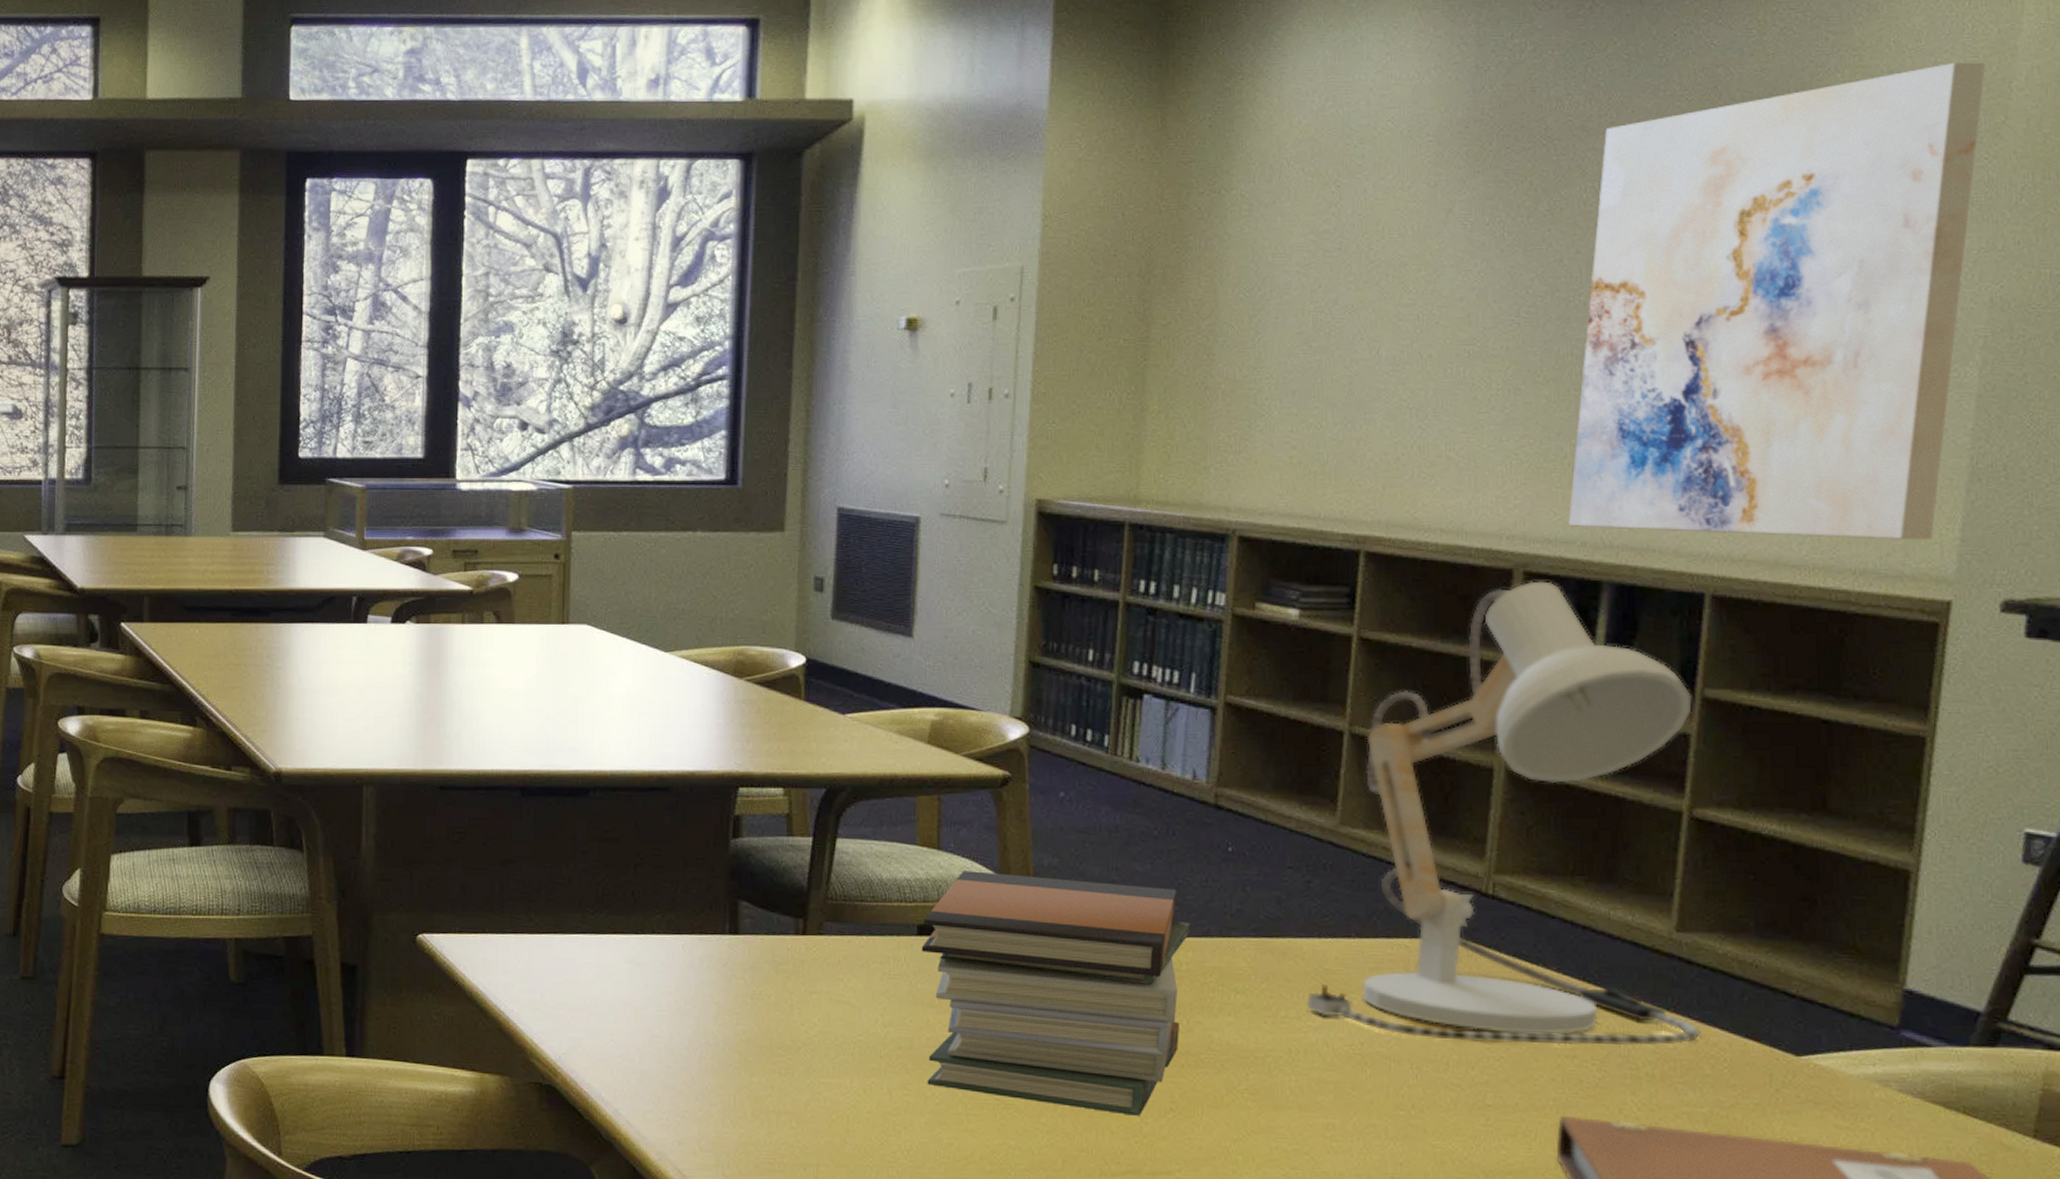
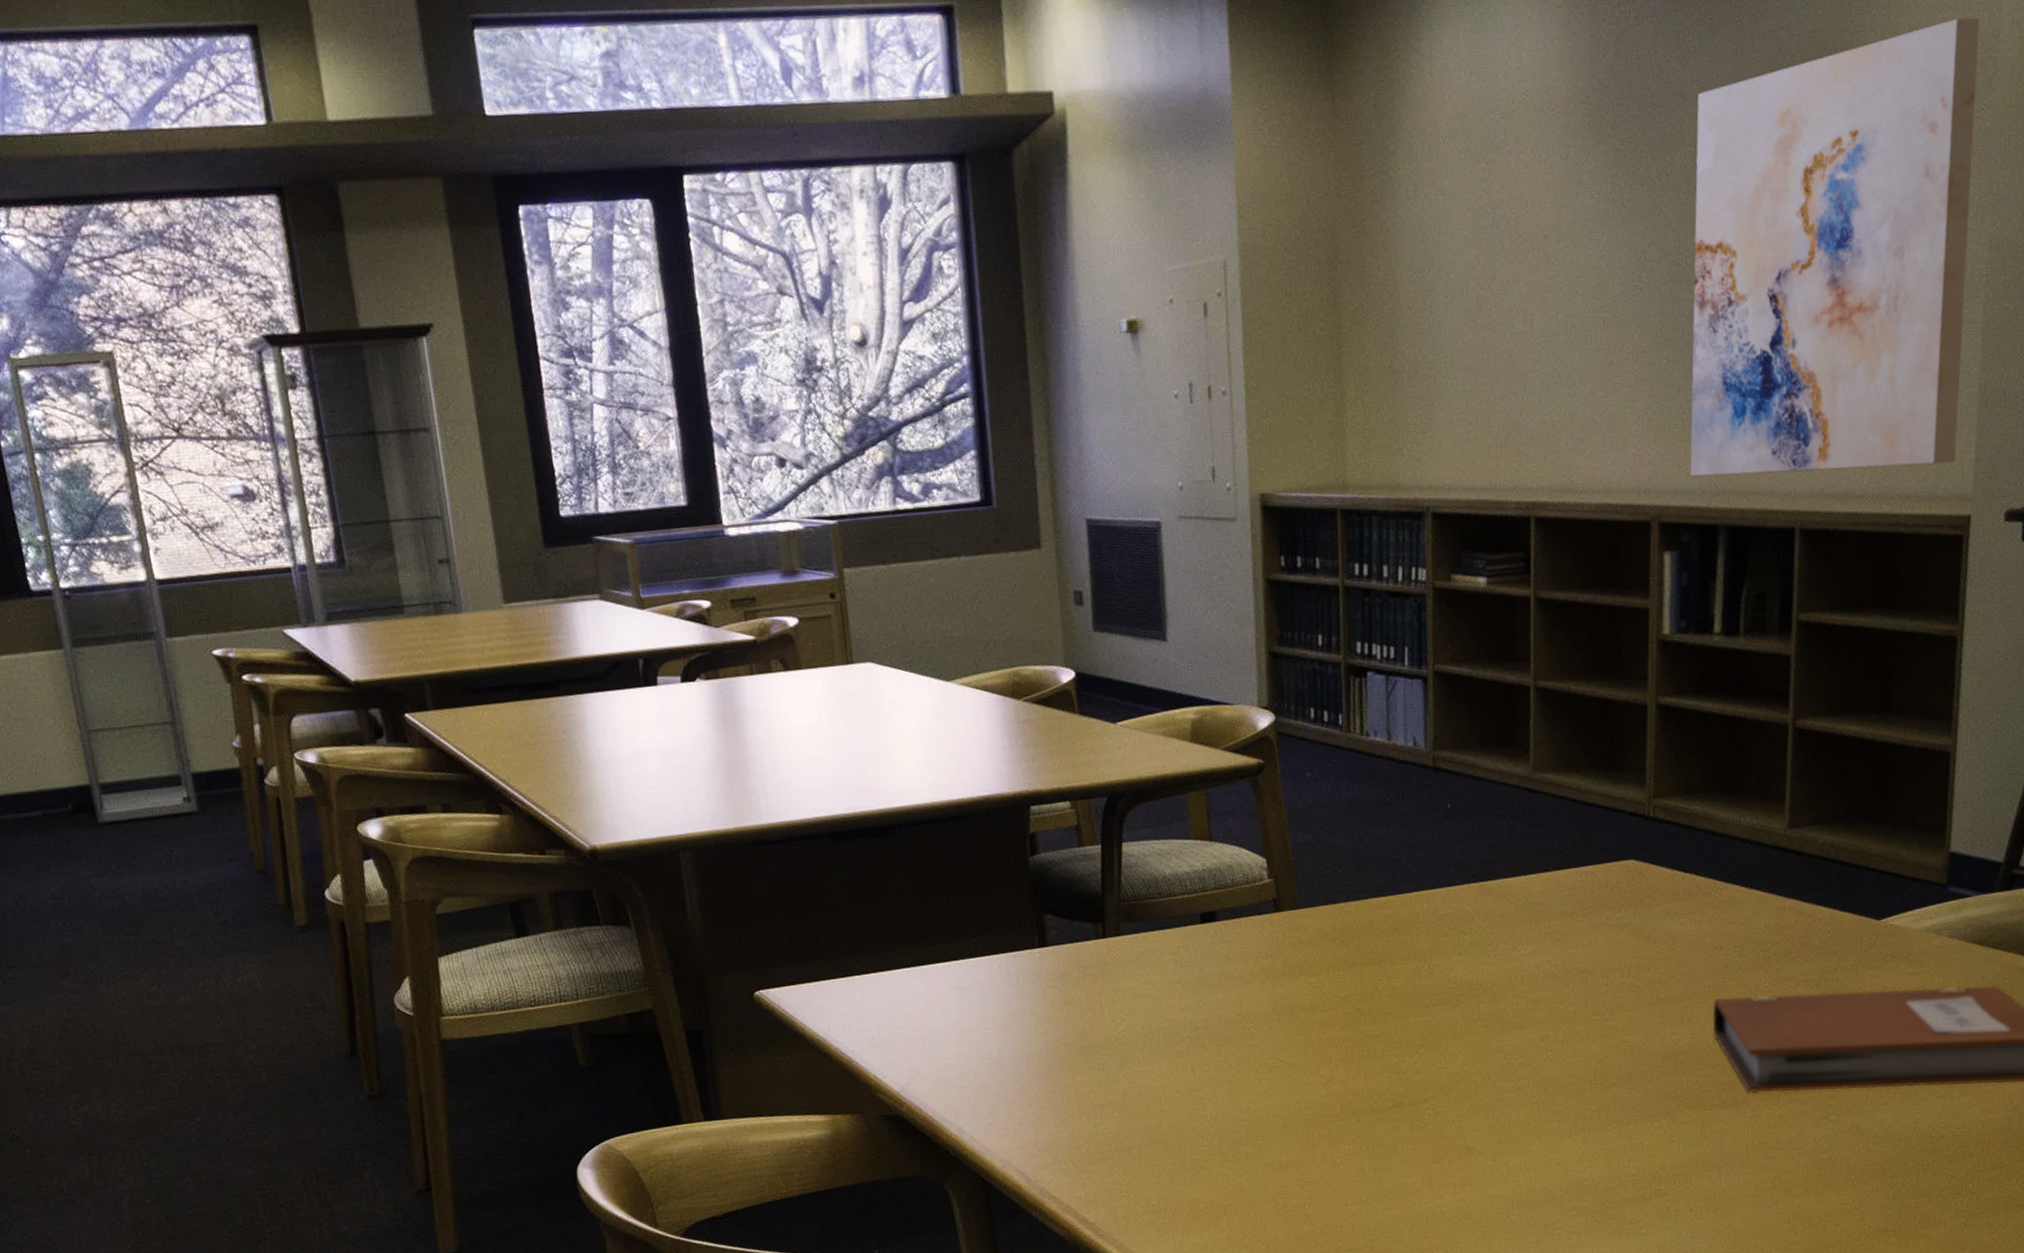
book stack: present [921,871,1191,1116] -> none [1204,848,1424,1059]
desk lamp: present [1306,581,1701,1046] -> none [1519,529,1811,950]

